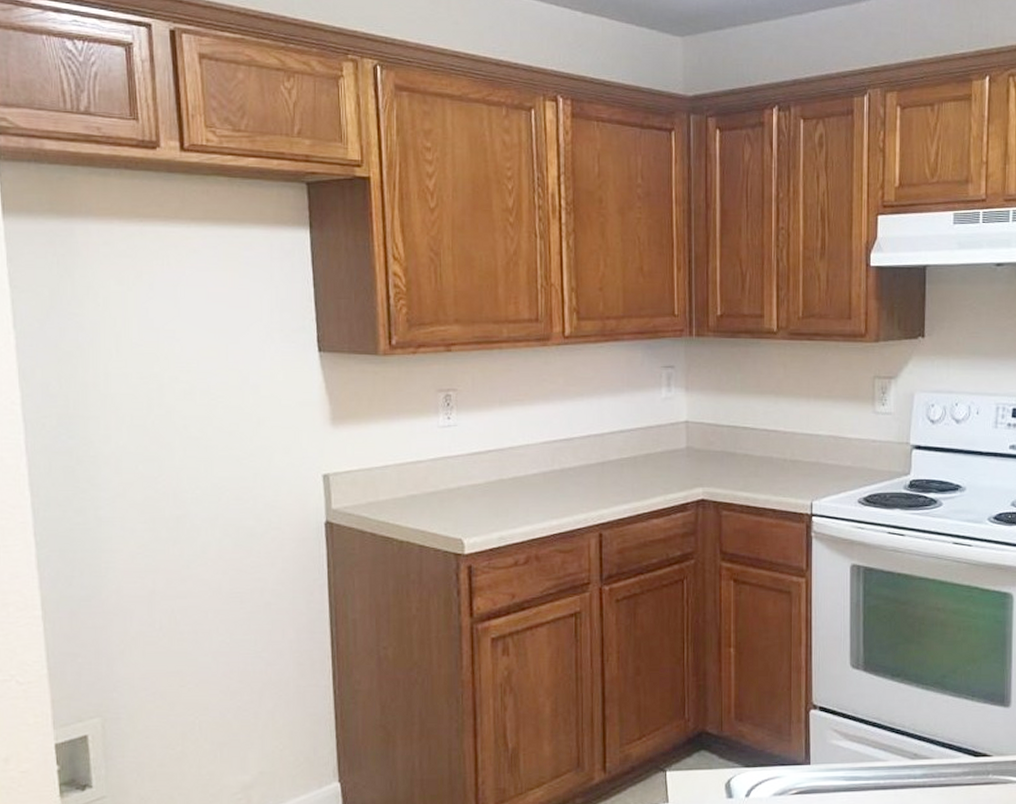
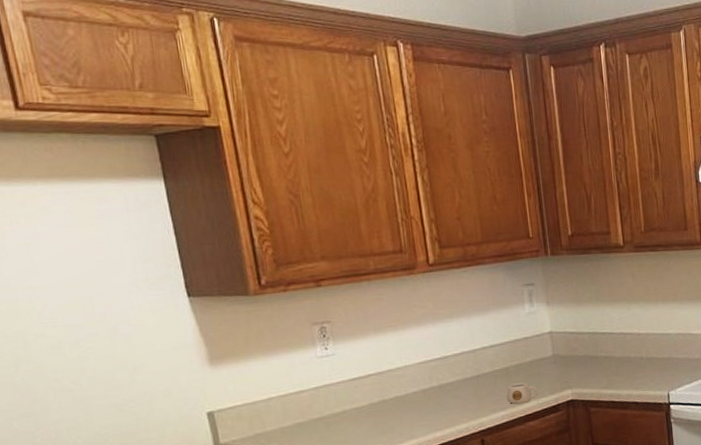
mug: none [631,475,666,499] -> present [506,383,538,405]

